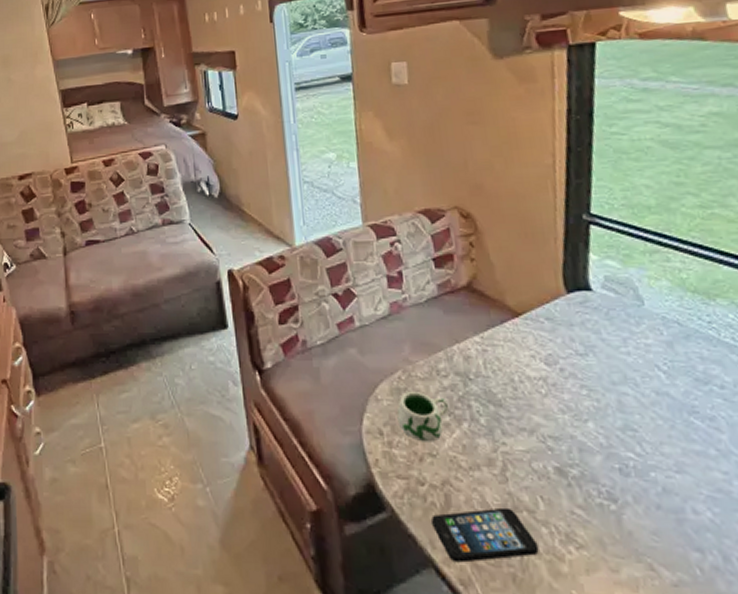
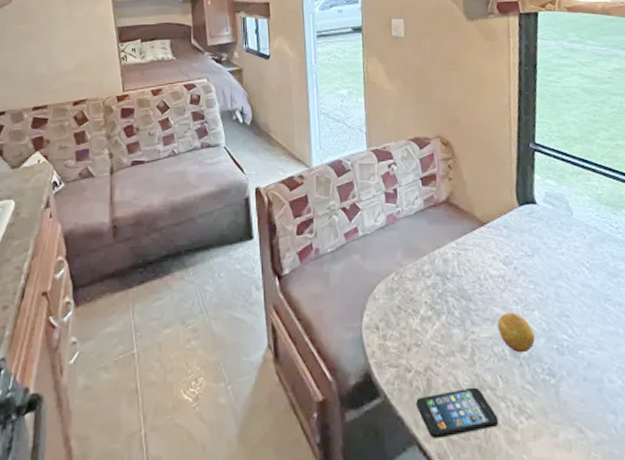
mug: present [396,390,449,442] -> none [390,290,431,334]
fruit: none [537,422,589,471] -> present [497,312,536,353]

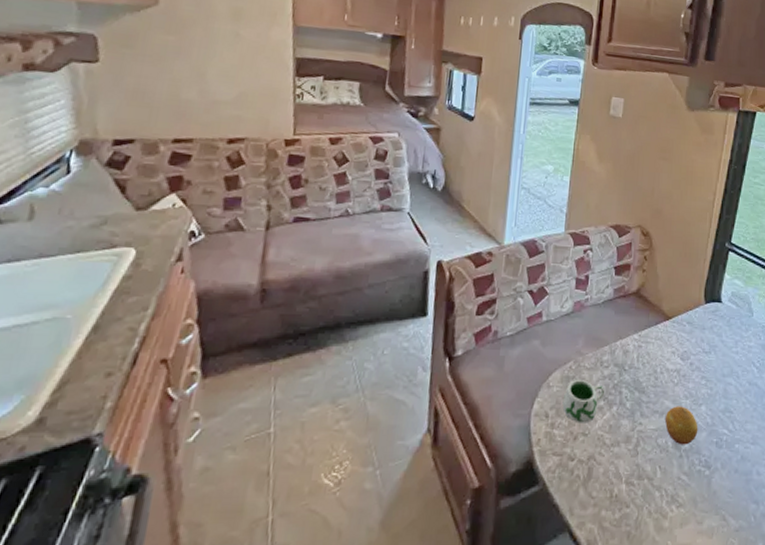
mug: none [390,290,431,334] -> present [562,379,605,423]
smartphone: present [416,387,499,439] -> none [574,476,651,526]

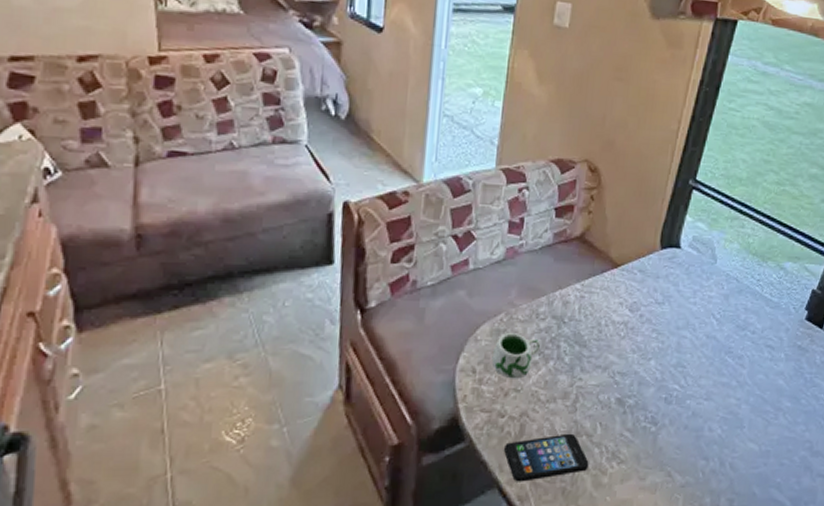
smartphone: none [574,476,651,526] -> present [504,433,589,482]
fruit: present [665,406,698,445] -> none [608,360,646,401]

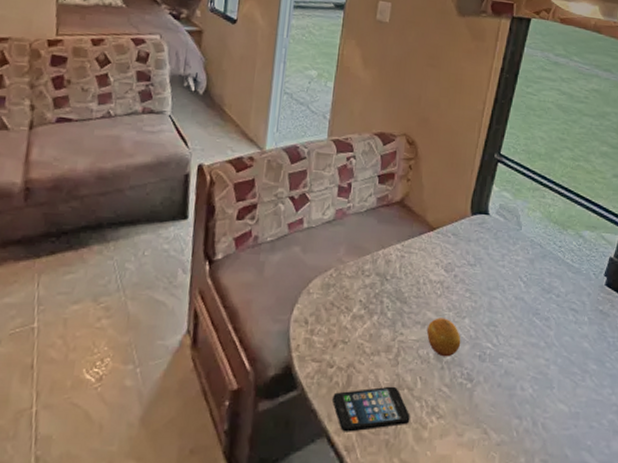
mug: present [491,332,541,379] -> none [322,286,366,331]
fruit: none [608,360,646,401] -> present [427,318,461,357]

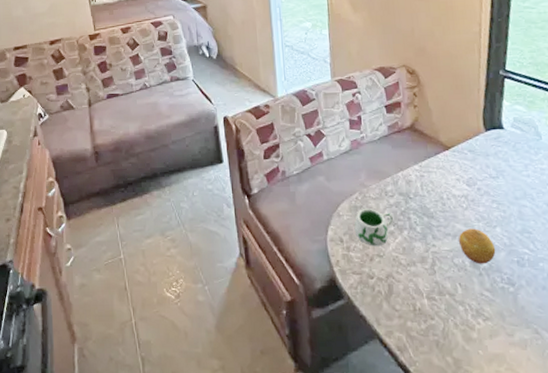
mug: none [322,286,366,331] -> present [354,208,394,247]
smartphone: present [332,386,410,432] -> none [378,292,456,334]

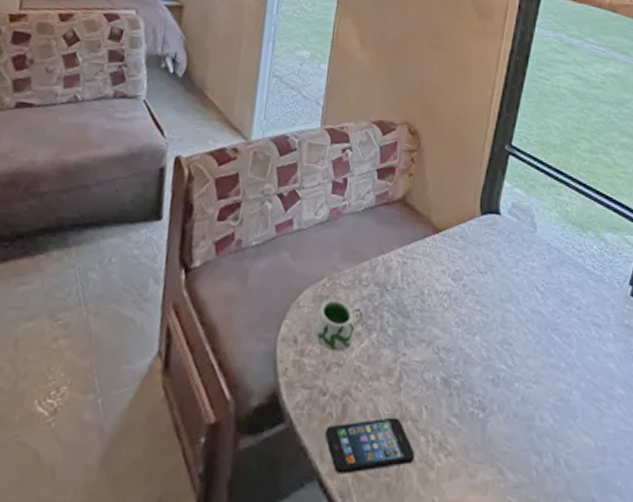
smartphone: none [378,292,456,334] -> present [325,417,415,474]
fruit: present [459,228,496,264] -> none [433,335,472,382]

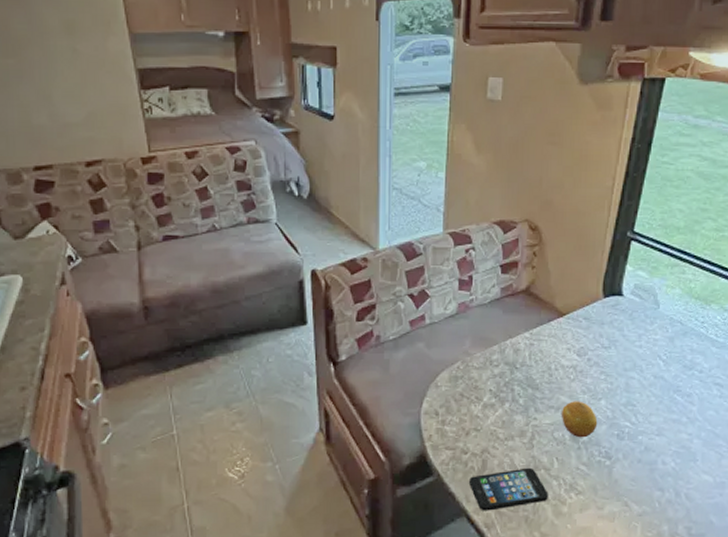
mug: present [314,298,364,352] -> none [452,378,496,420]
fruit: none [433,335,472,382] -> present [562,401,598,438]

